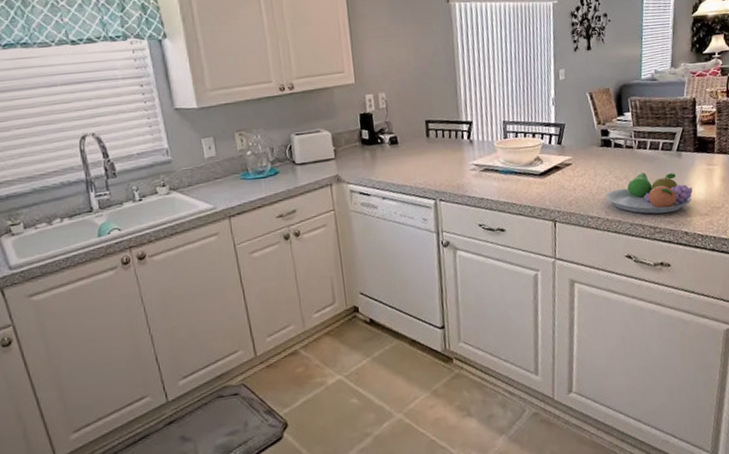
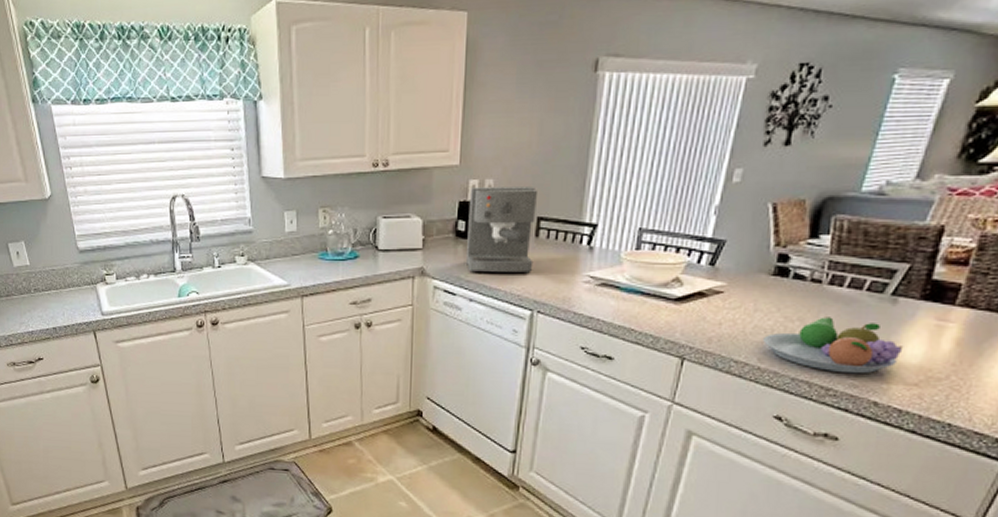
coffee maker: none [367,95,429,174] -> present [465,185,537,274]

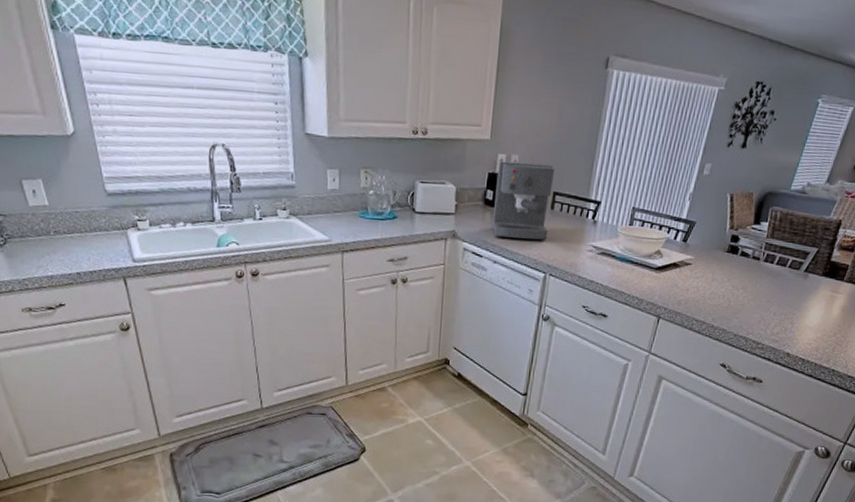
fruit bowl: present [763,317,904,374] -> none [717,287,809,332]

